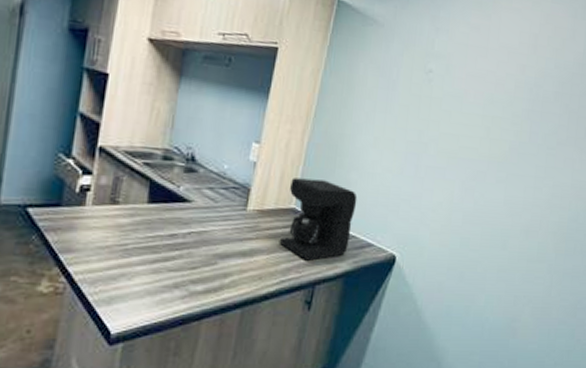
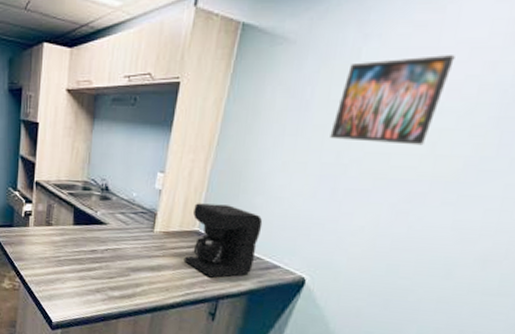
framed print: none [413,52,499,130] -> present [330,55,455,146]

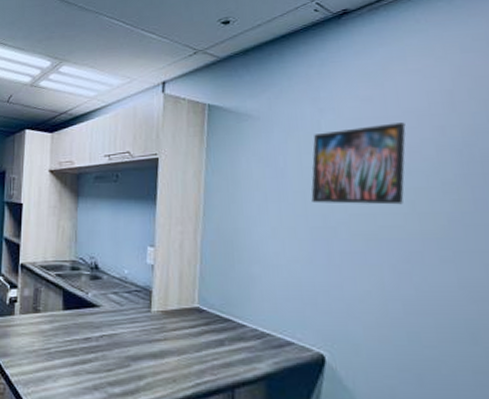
coffee maker: present [183,203,263,278] -> none [187,277,266,362]

